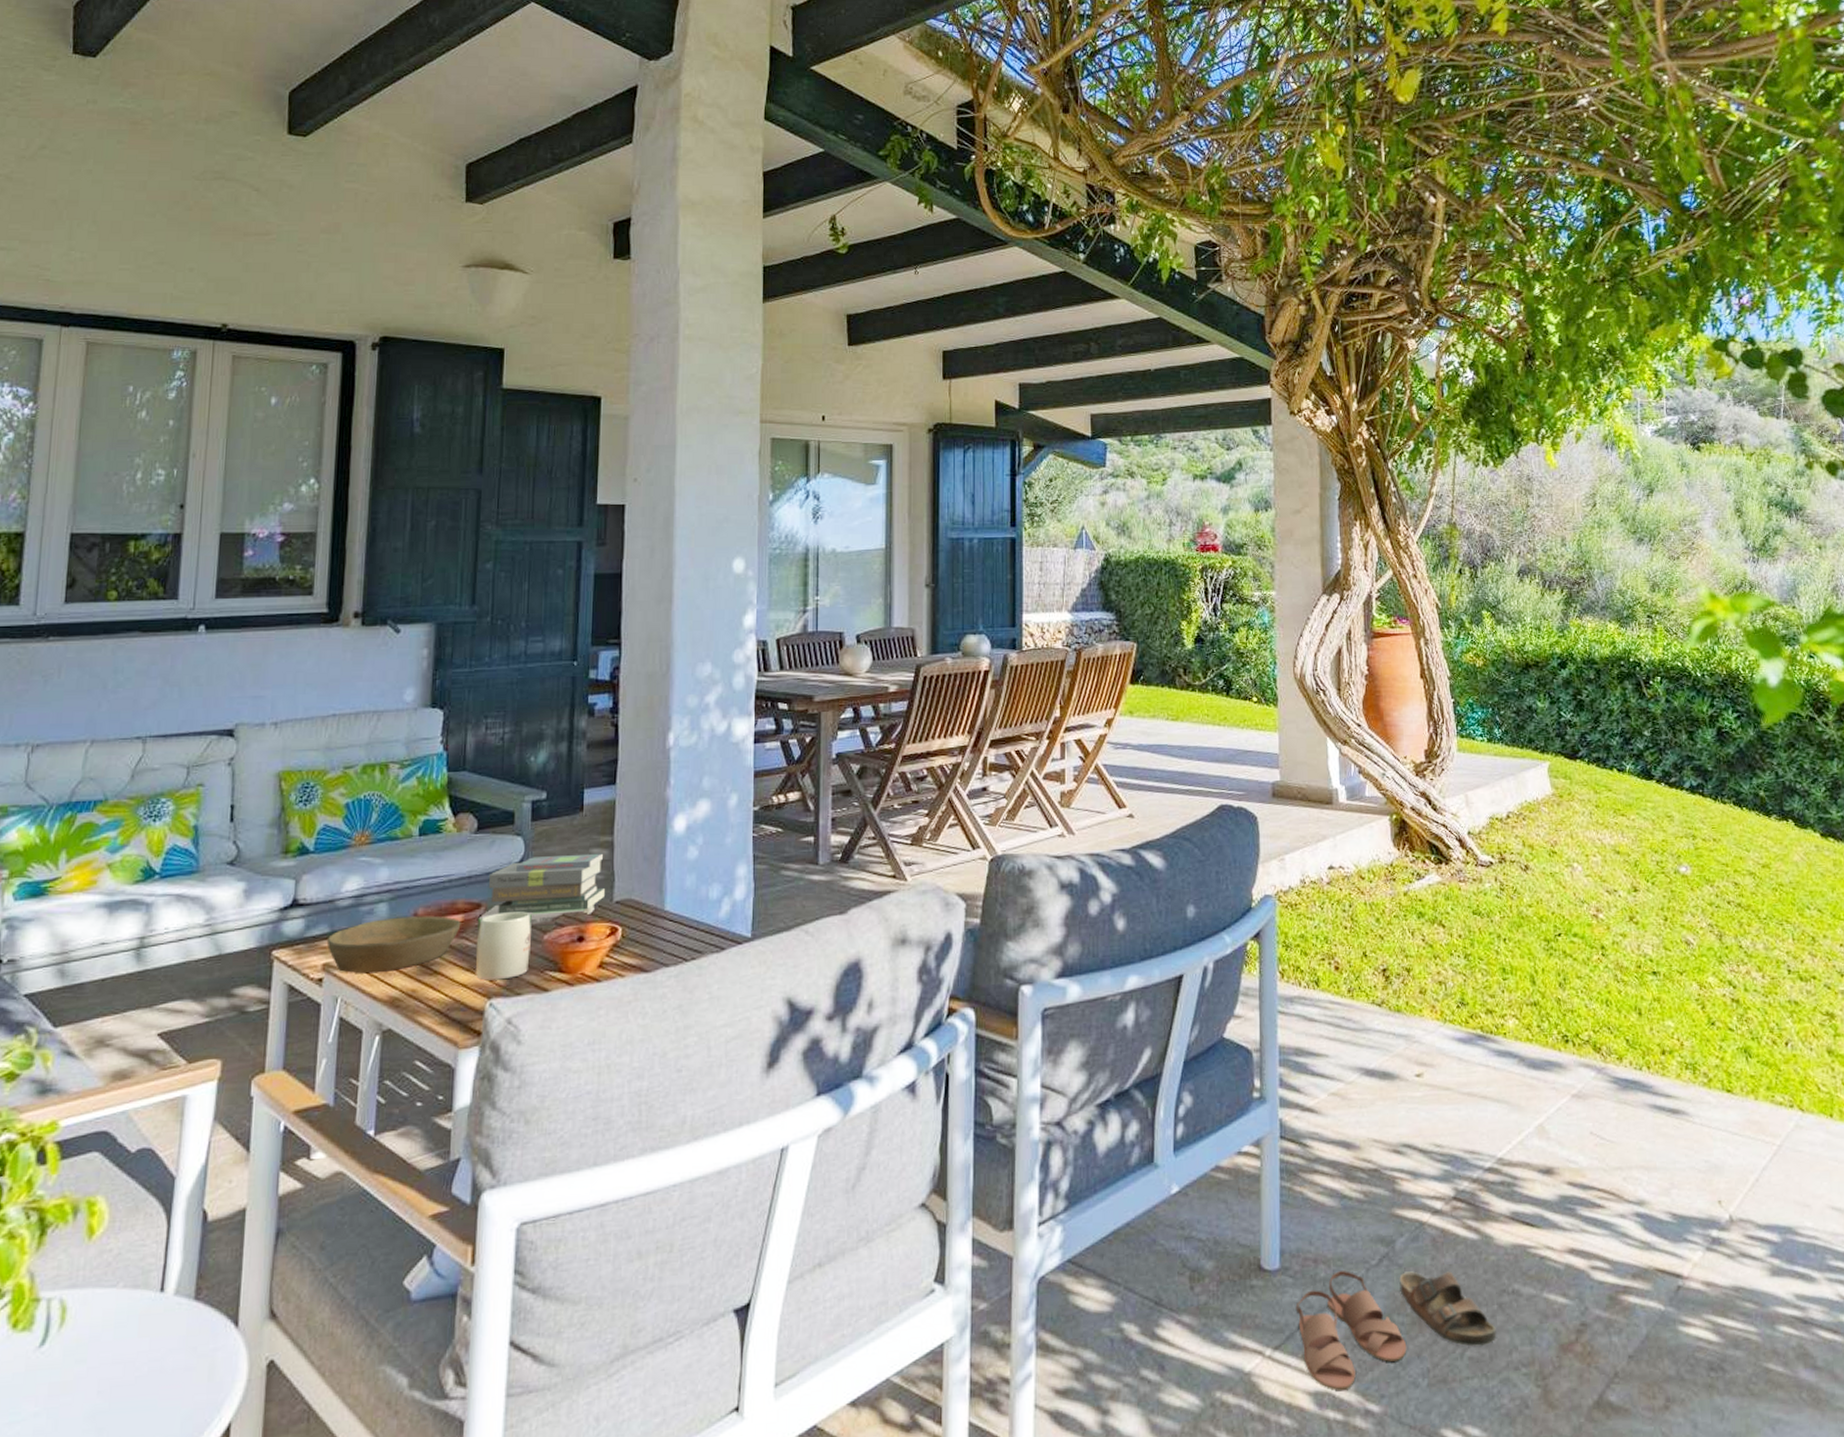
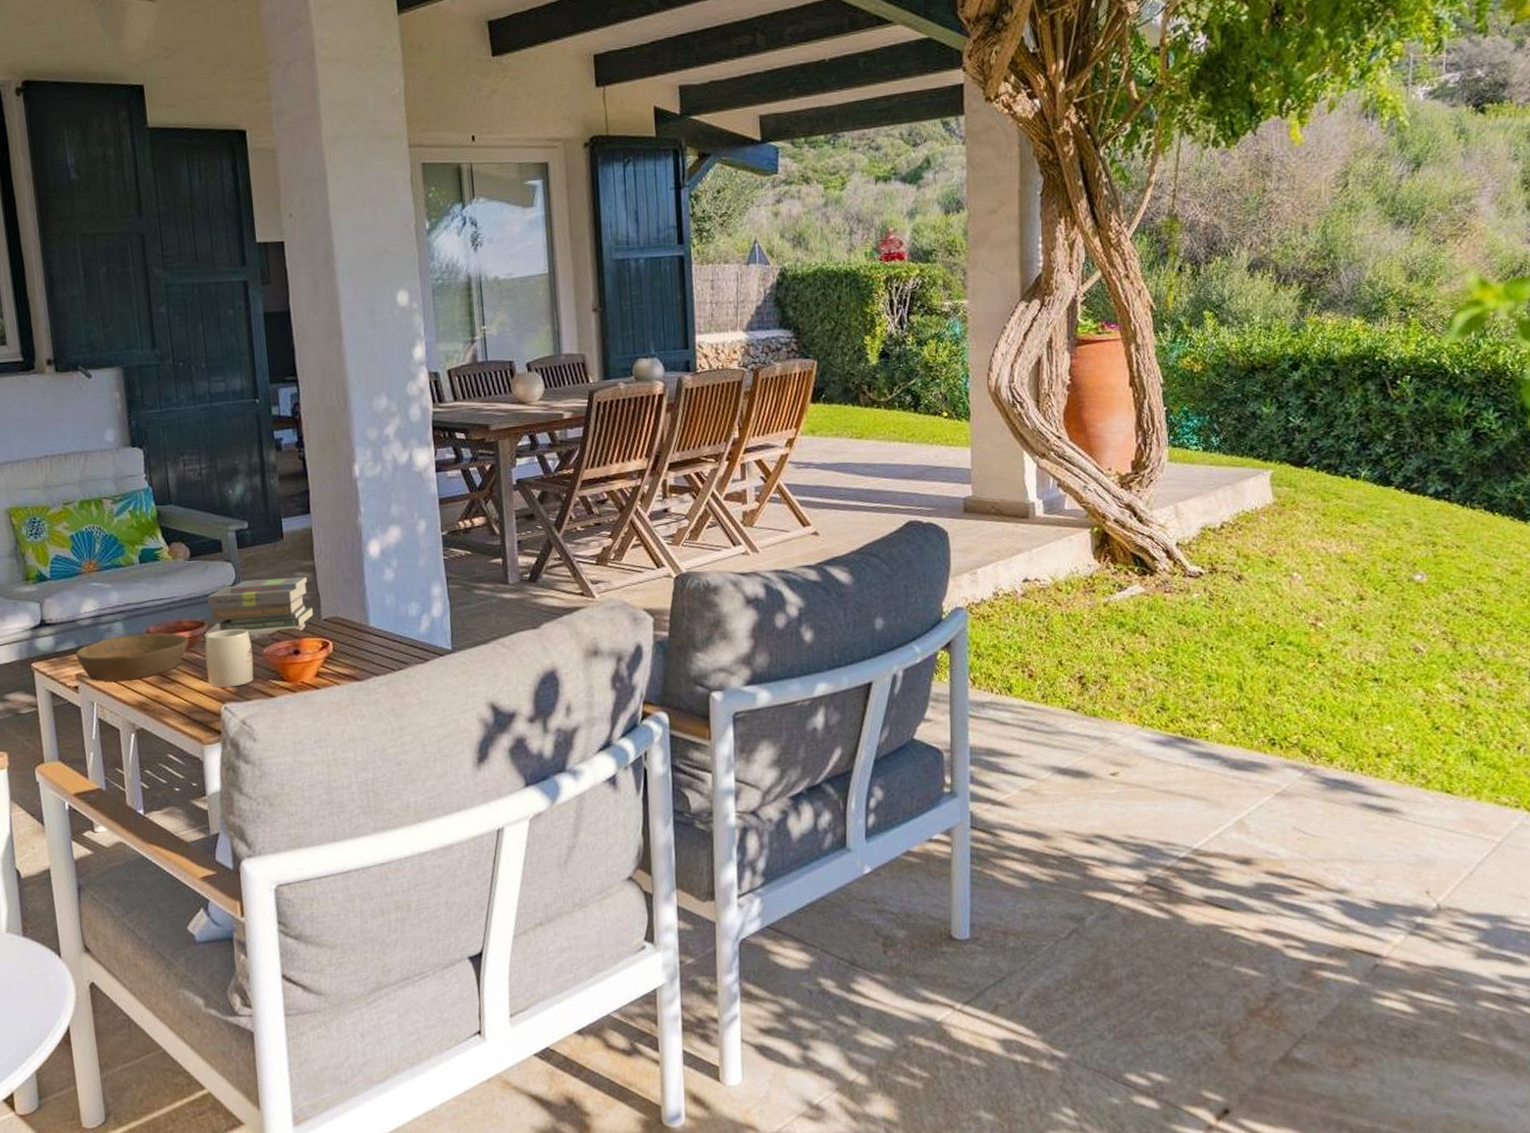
sandal: present [1295,1271,1407,1390] -> none [985,942,1094,1039]
sandal: present [1399,1271,1497,1346] -> none [1088,944,1184,1008]

